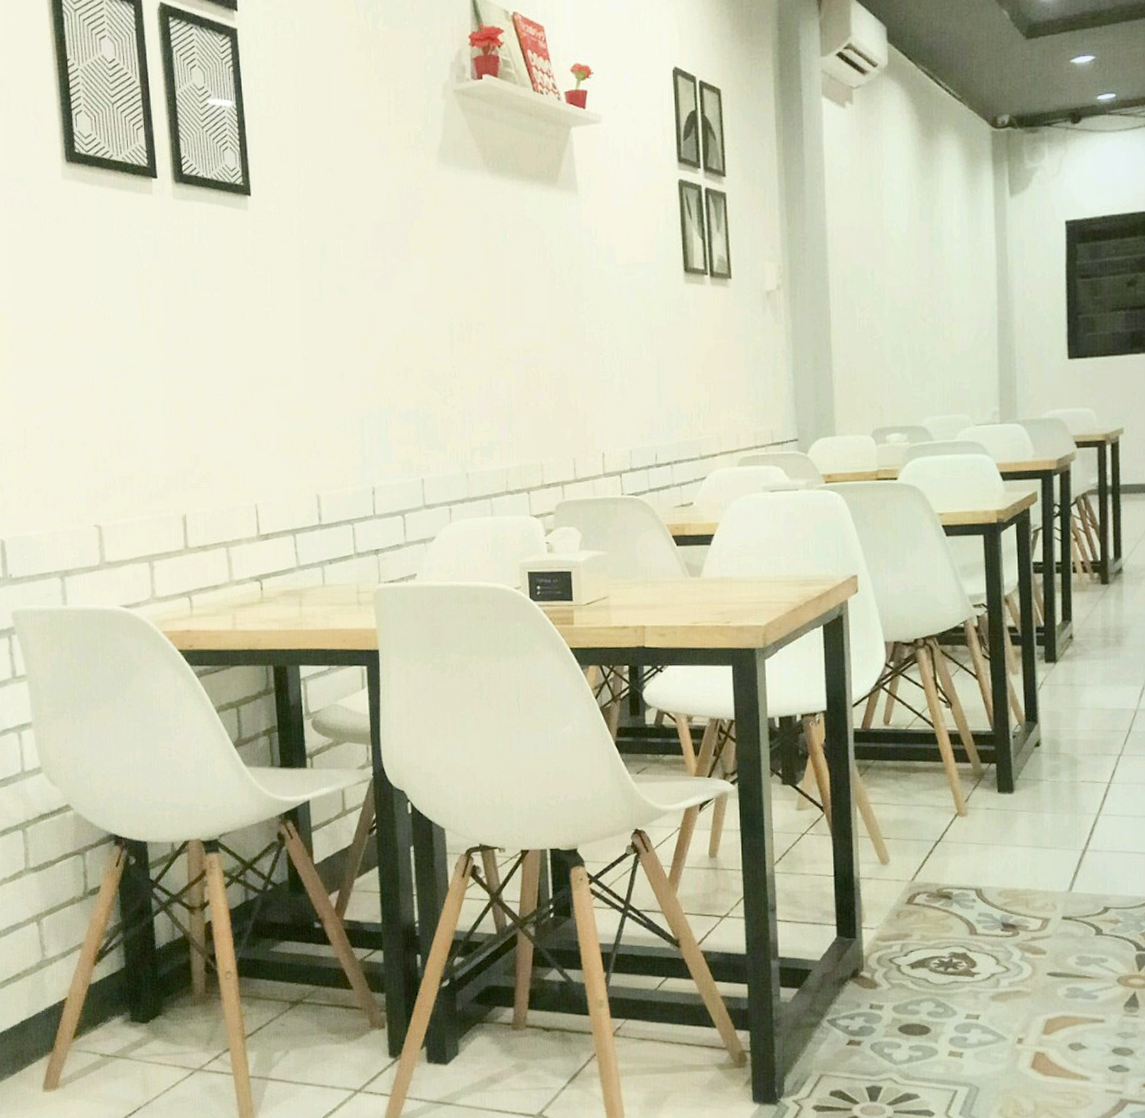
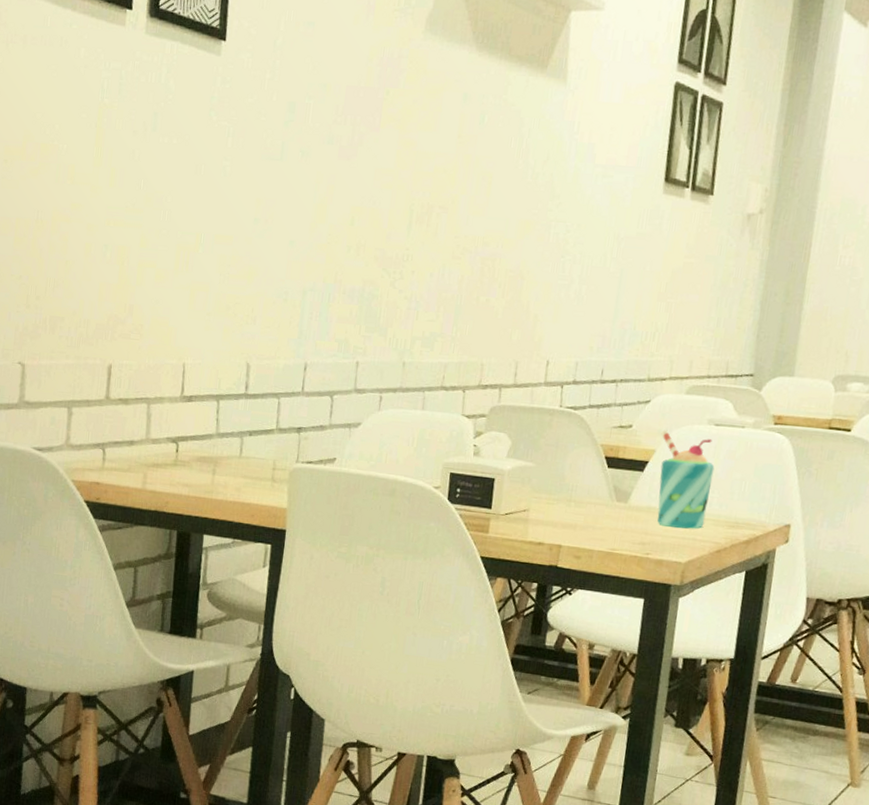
milkshake: none [721,502,777,594] -> present [657,429,715,529]

